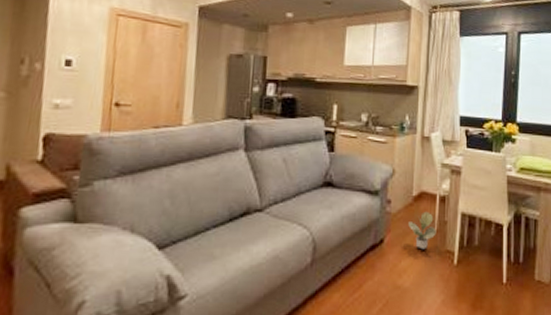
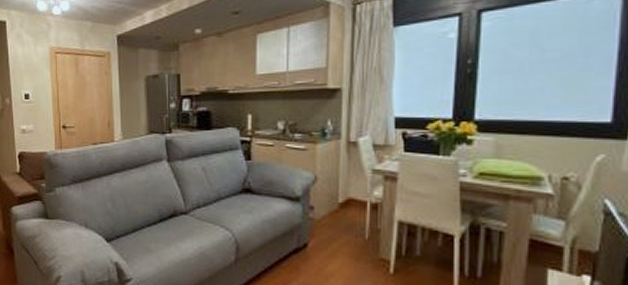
potted plant: present [408,211,437,250] -> none [334,218,368,256]

